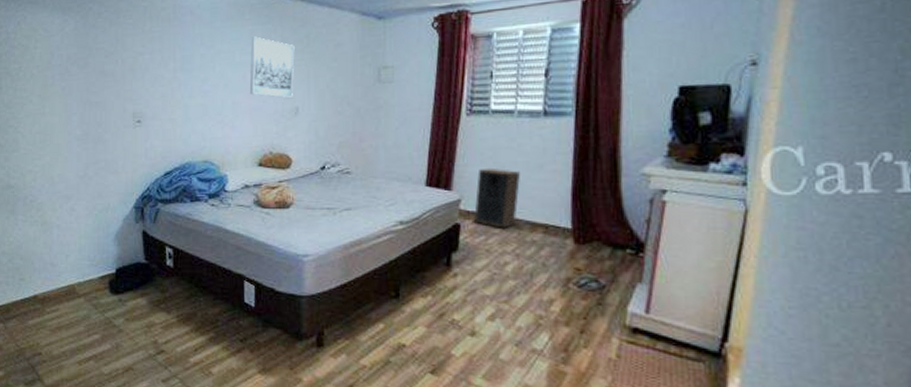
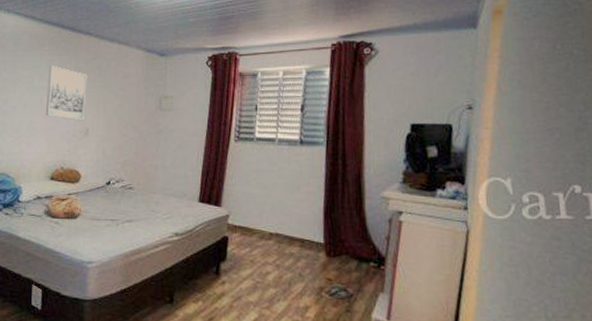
speaker: present [474,167,520,228] -> none [240,187,280,242]

